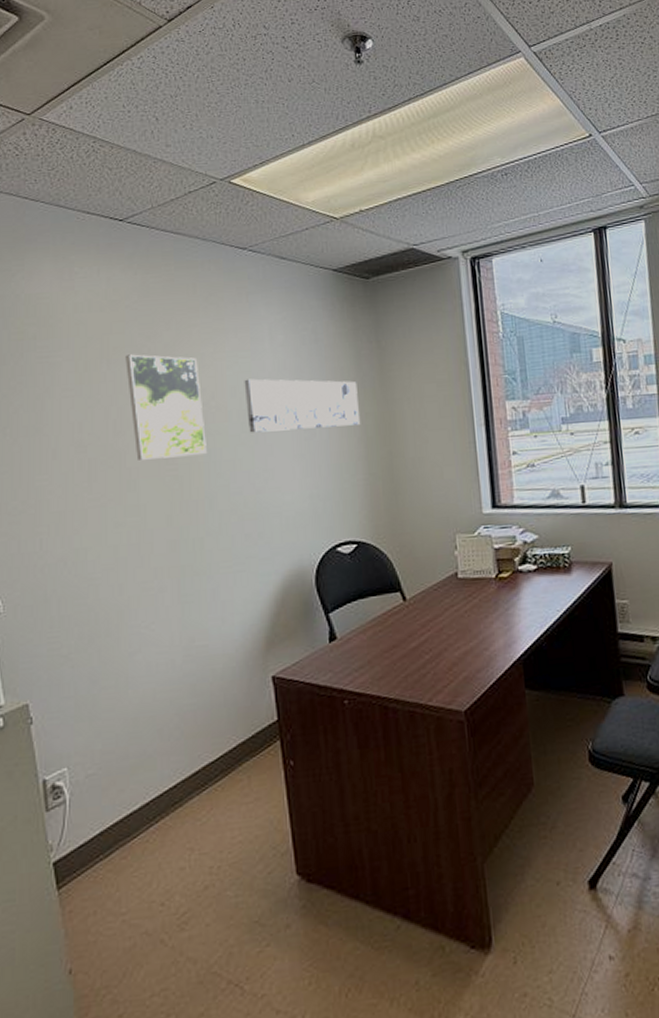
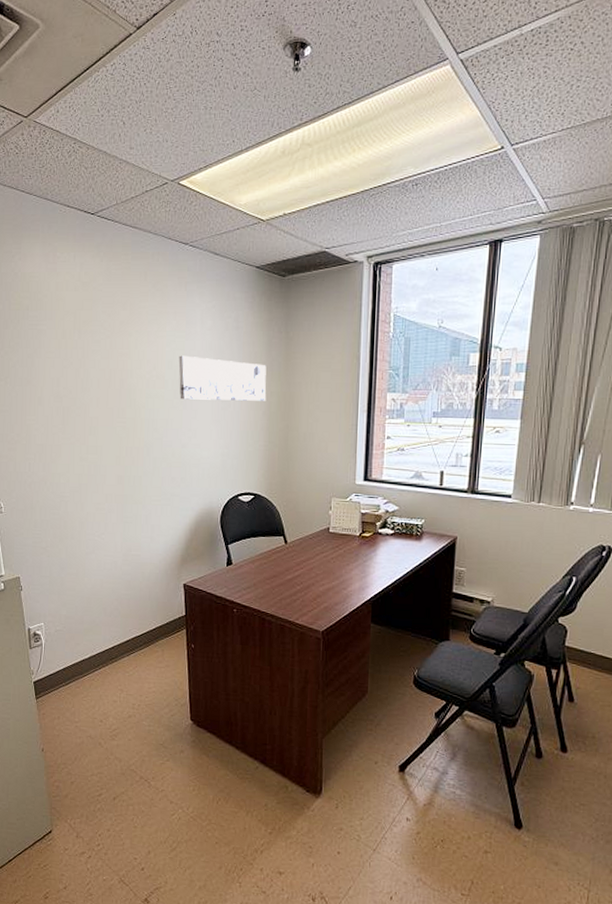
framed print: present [125,354,207,460] -> none [92,328,148,413]

